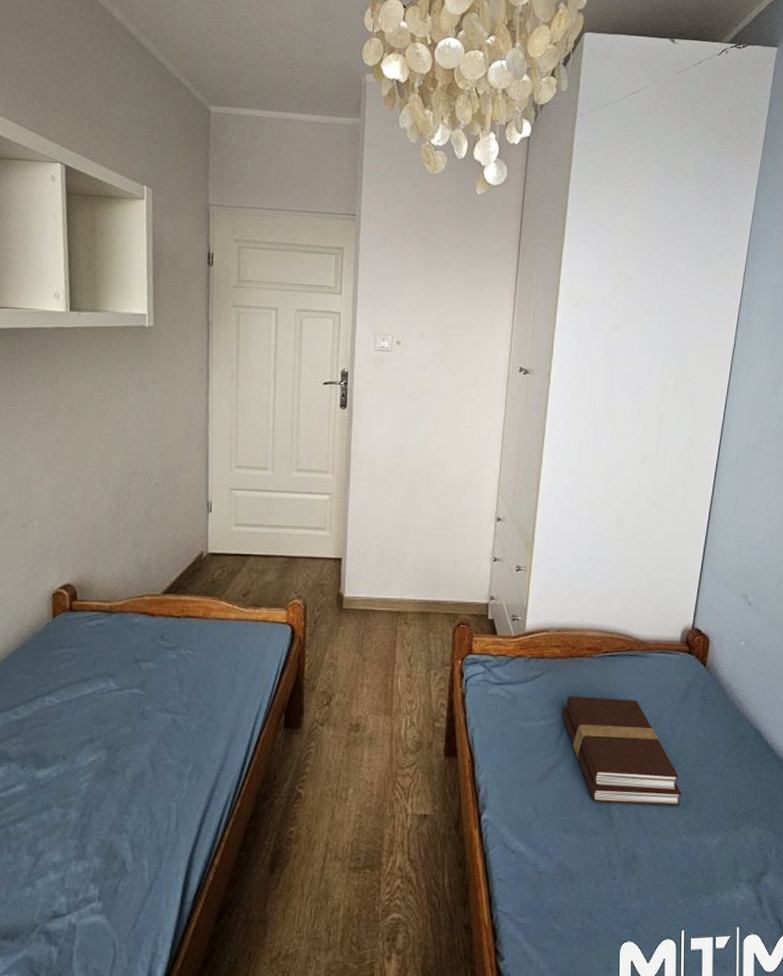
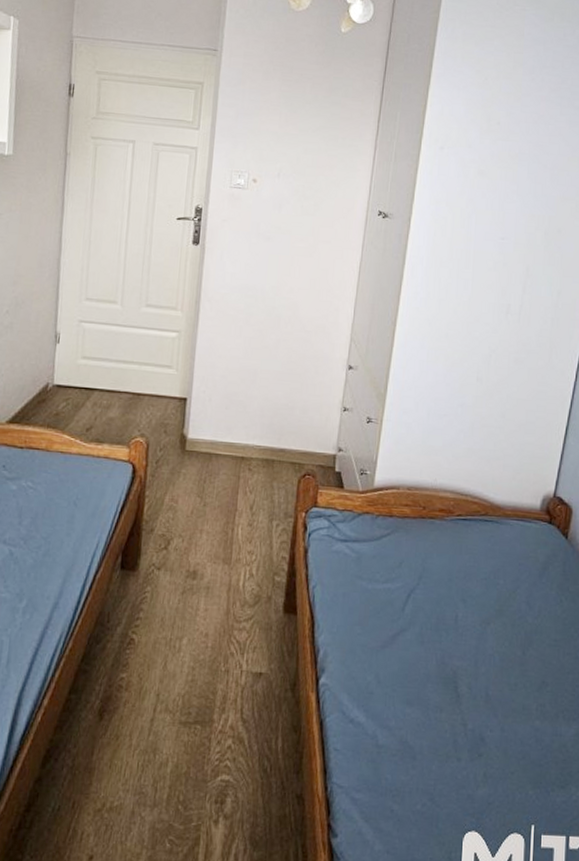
book: present [561,696,682,806] -> none [408,559,537,688]

